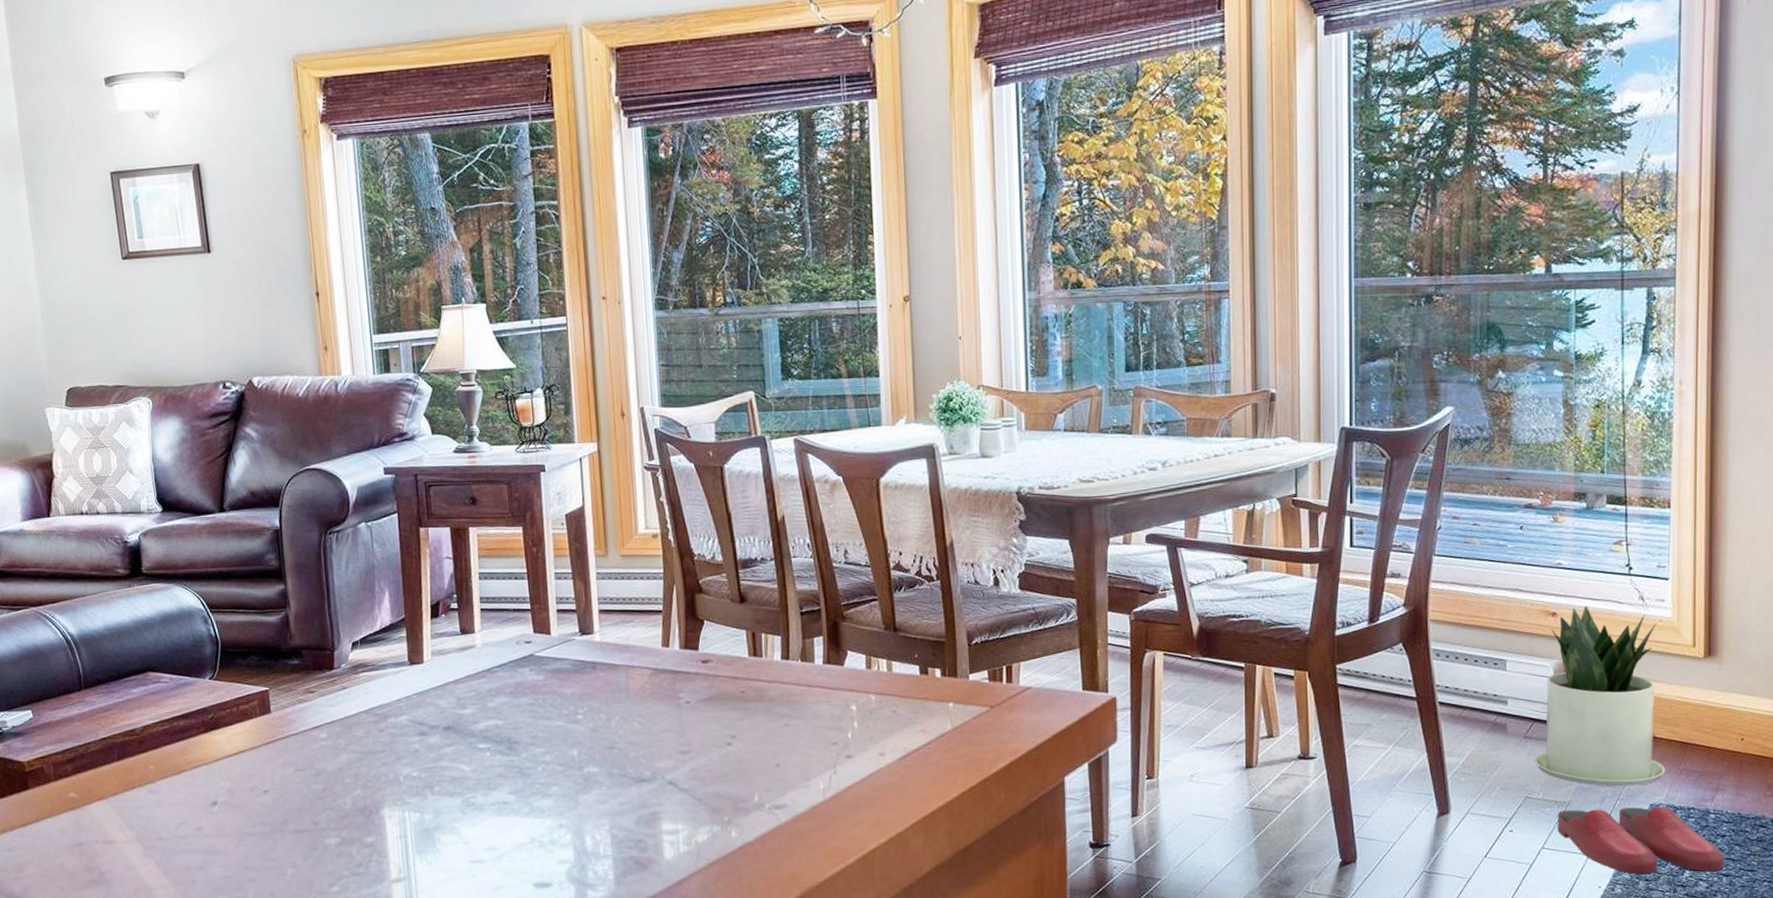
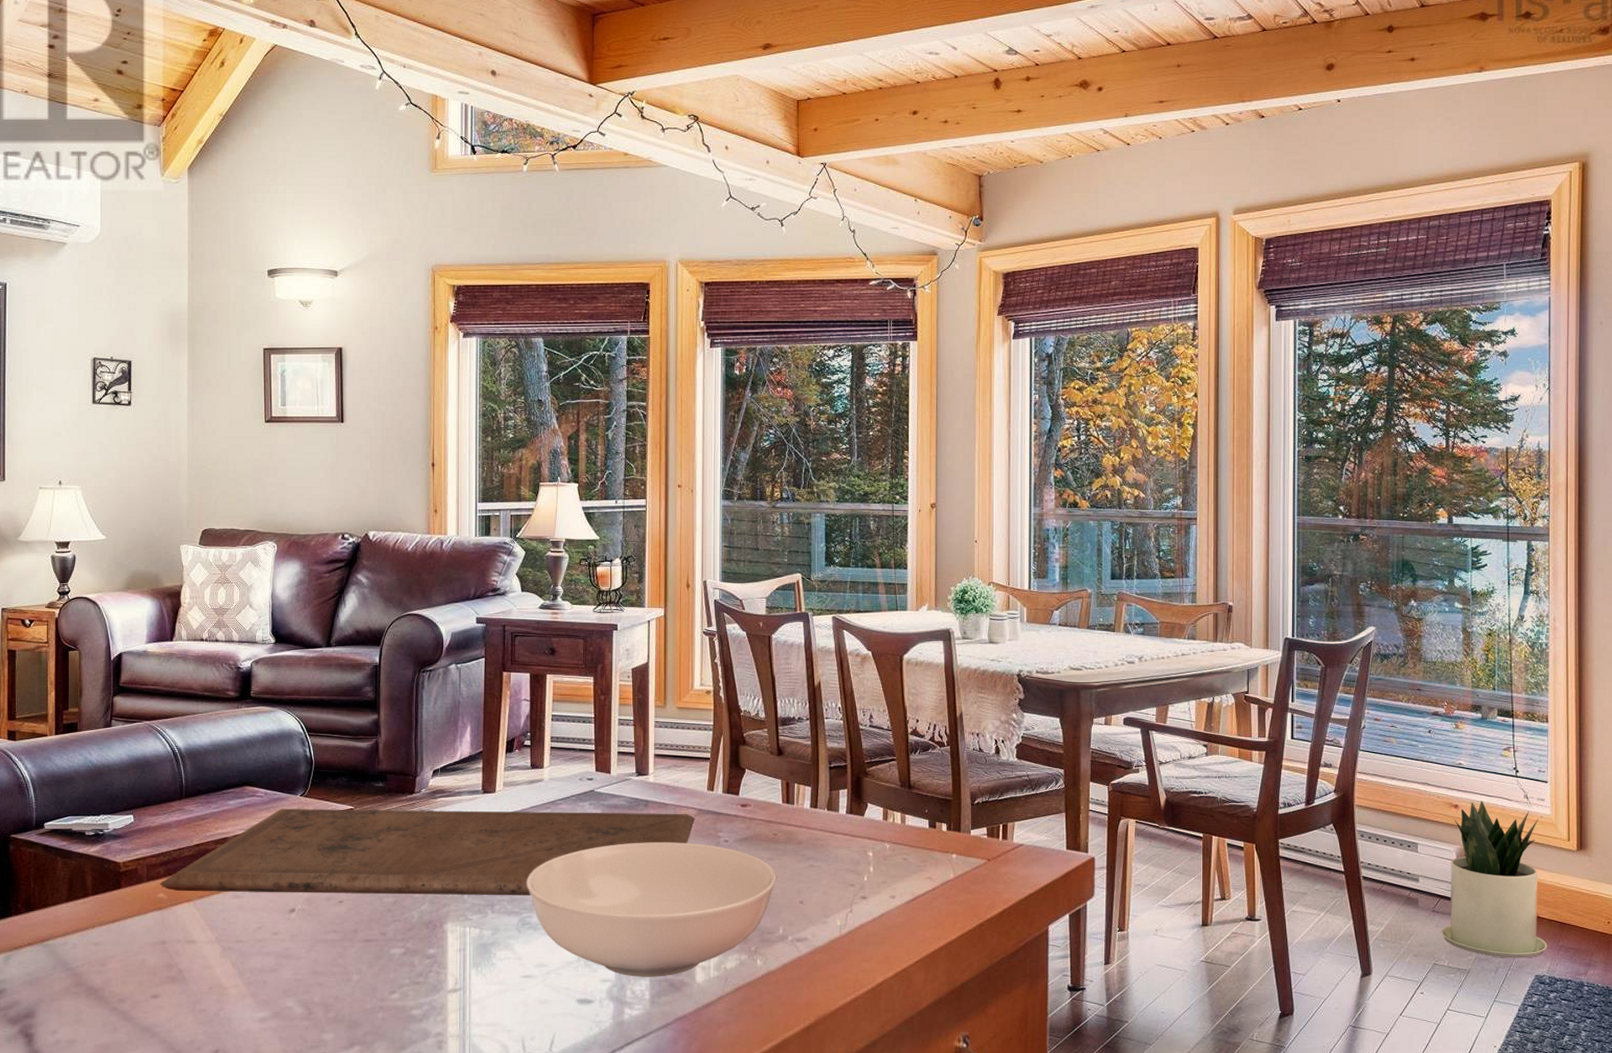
cutting board: none [68,674,651,789] -> present [159,809,696,896]
bowl: none [467,706,748,856] -> present [526,842,777,977]
slippers: present [1557,806,1724,875] -> none [1460,977,1596,1037]

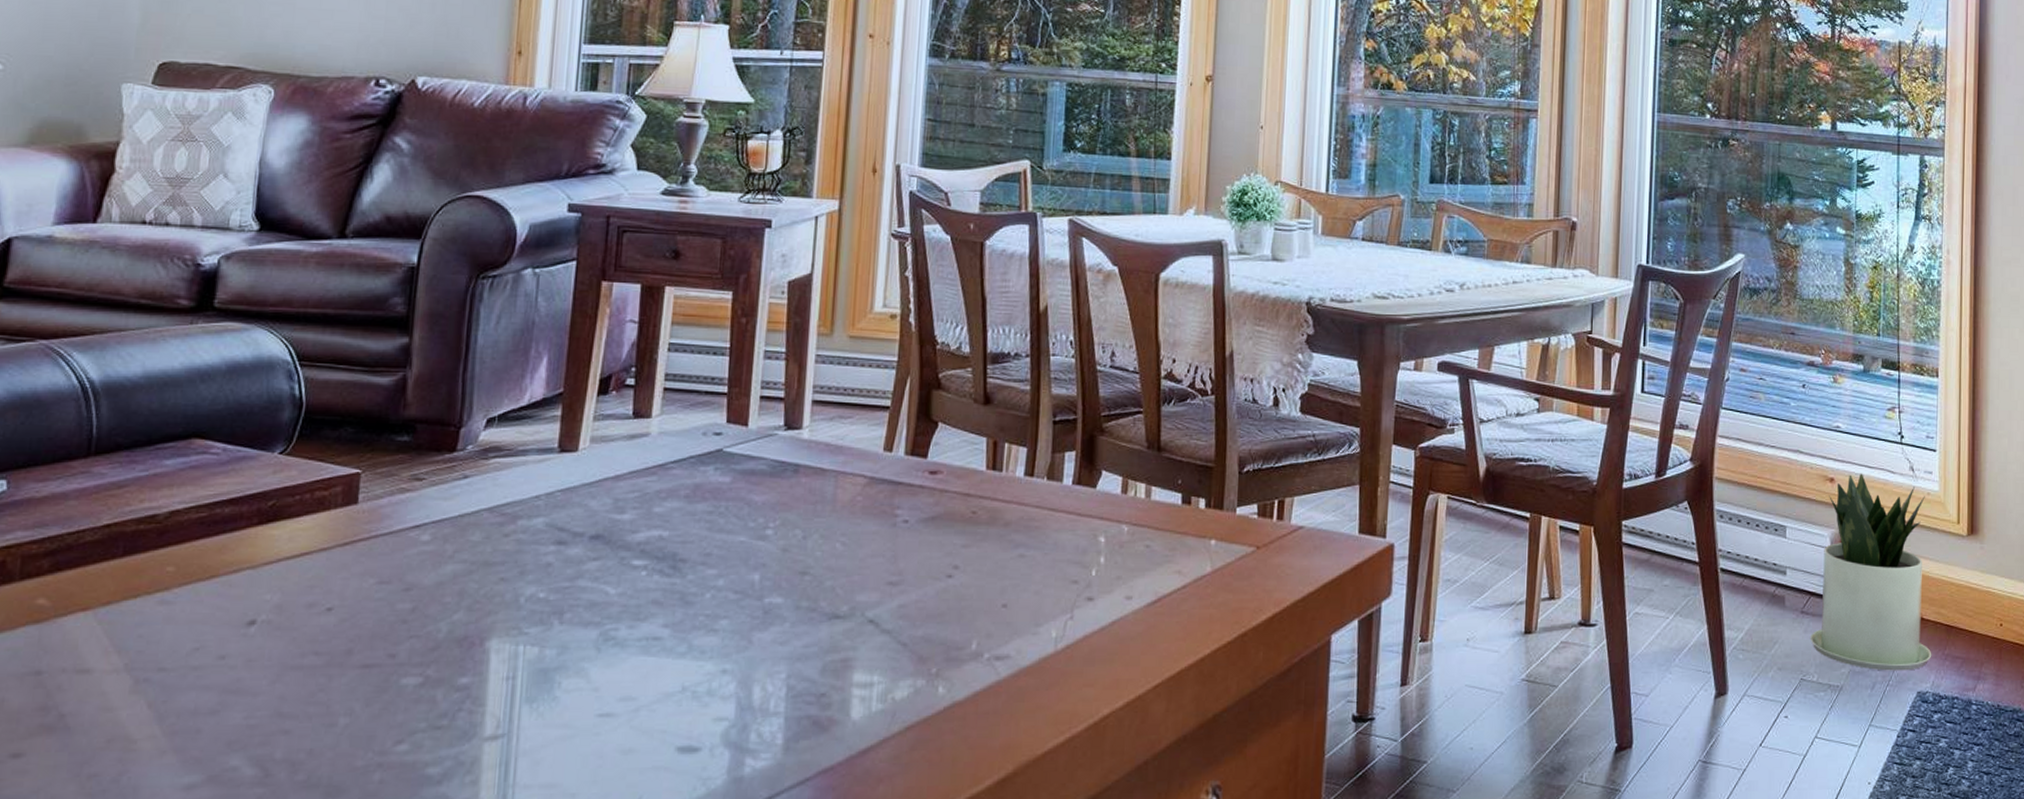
cutting board: present [159,809,696,896] -> none [39,472,865,599]
bowl: present [526,842,777,977] -> none [614,523,974,713]

